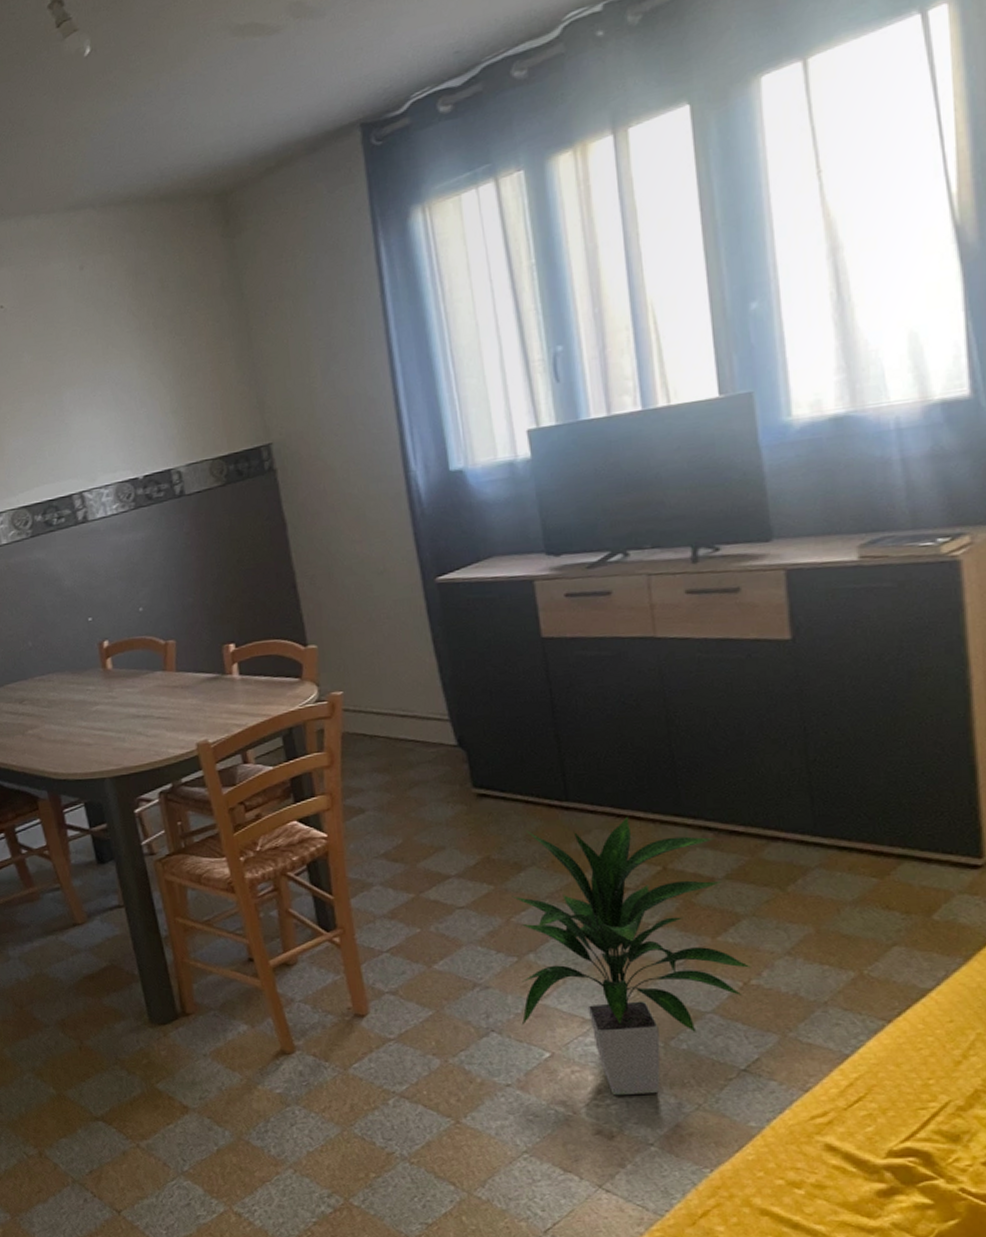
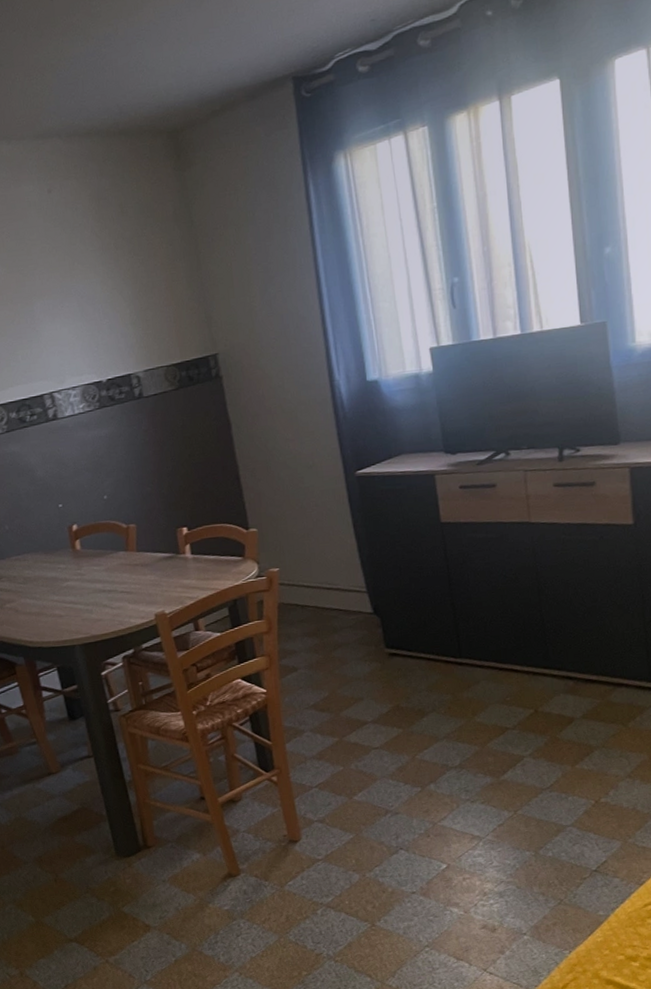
indoor plant: present [512,817,753,1096] -> none [416,670,602,896]

